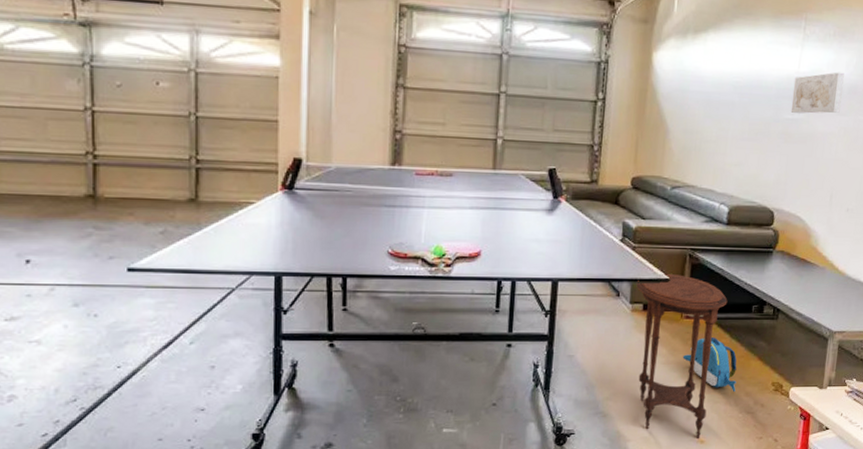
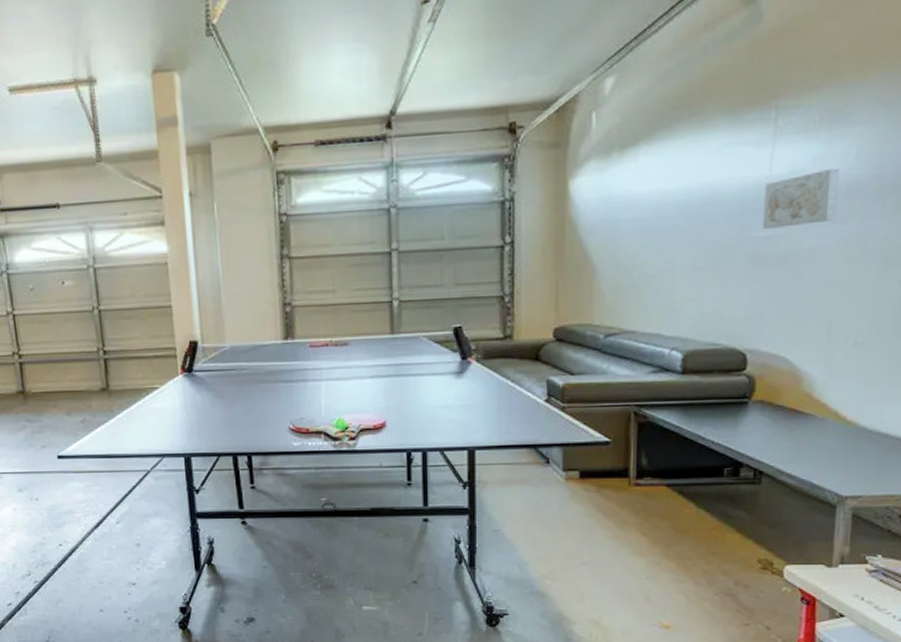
side table: present [636,273,728,438] -> none [569,435,690,623]
backpack: present [682,337,737,392] -> none [634,507,708,570]

